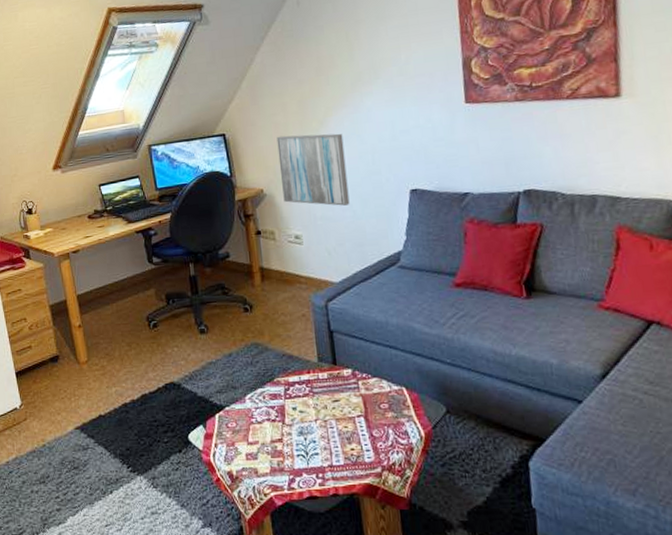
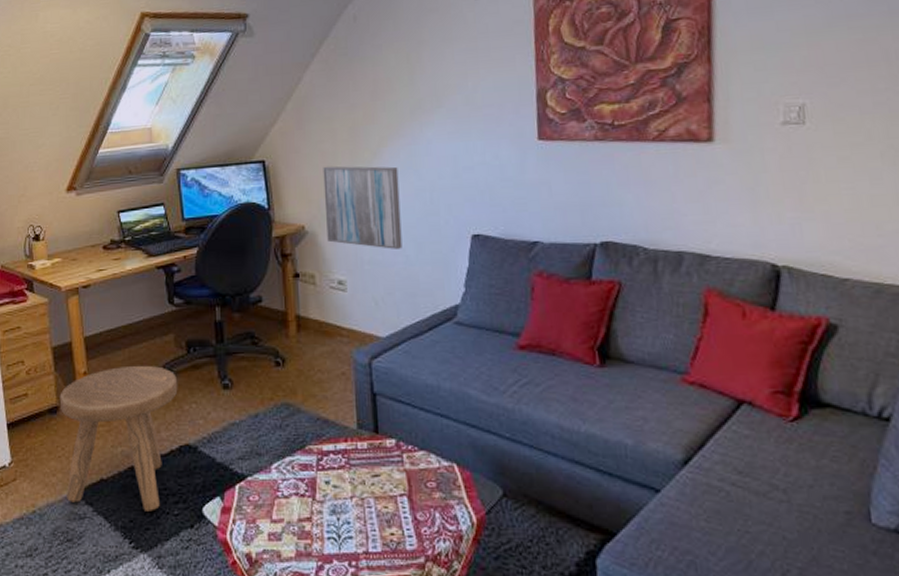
stool: none [59,316,161,441] -> present [59,365,178,511]

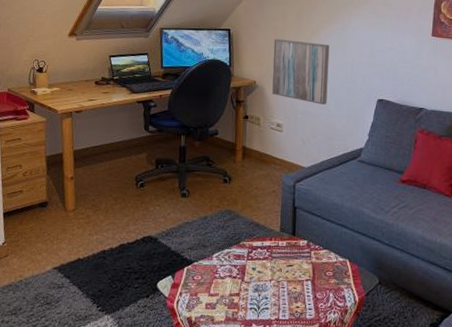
stool: present [59,365,178,511] -> none [48,174,147,284]

